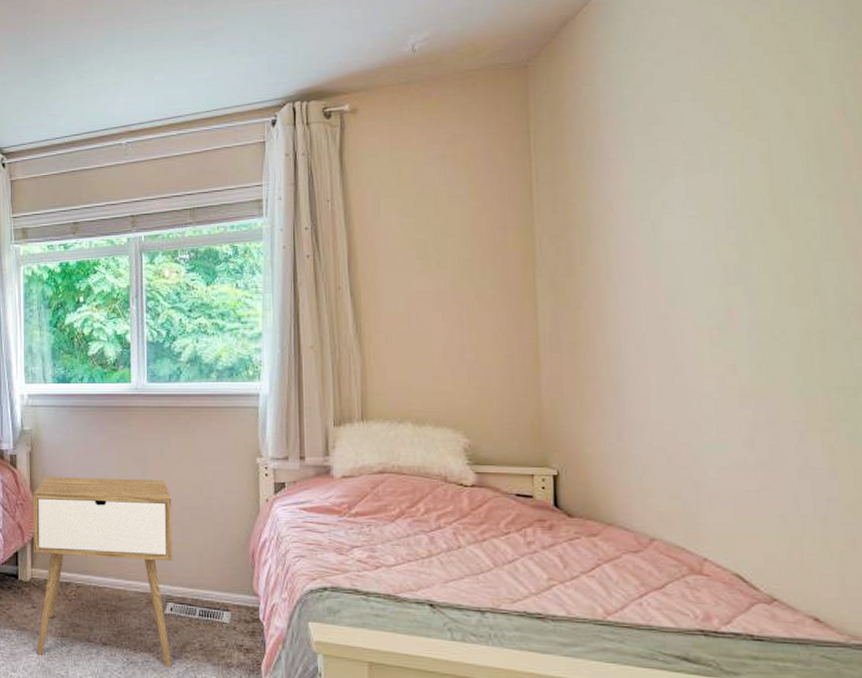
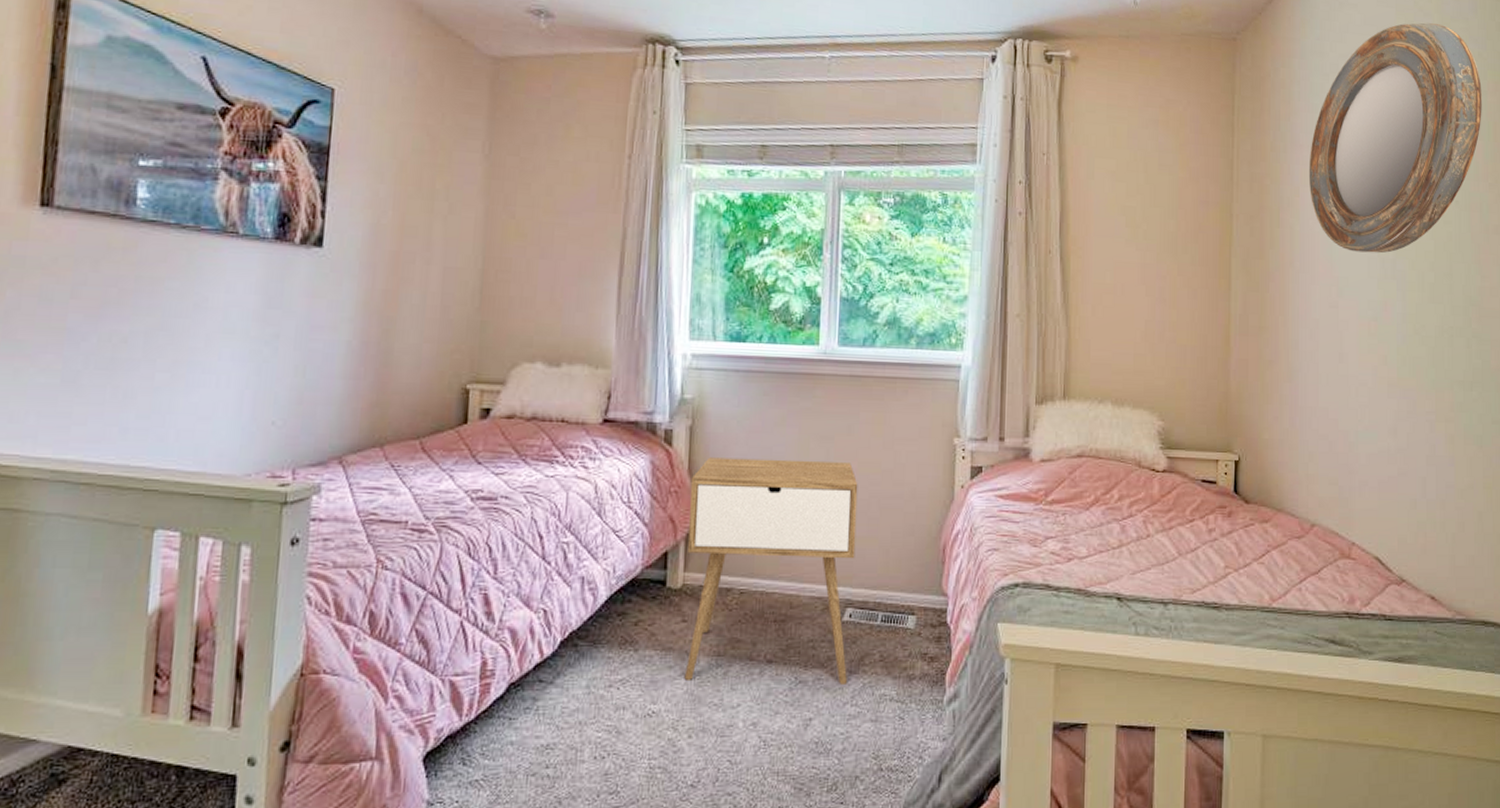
home mirror: none [622,11,850,260] -> present [1308,22,1482,254]

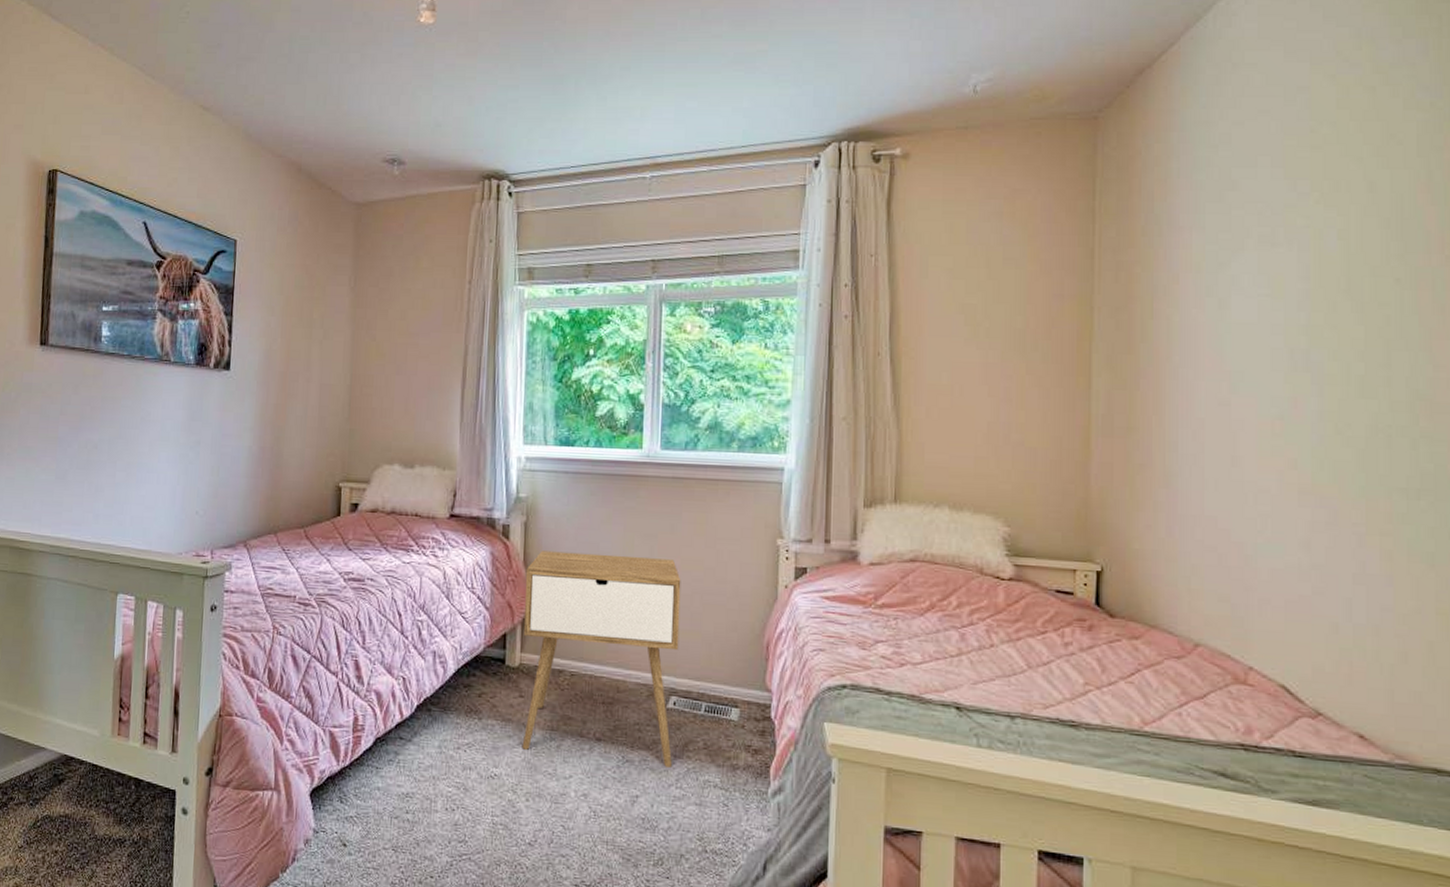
home mirror: present [1308,22,1482,254] -> none [1191,74,1436,343]

